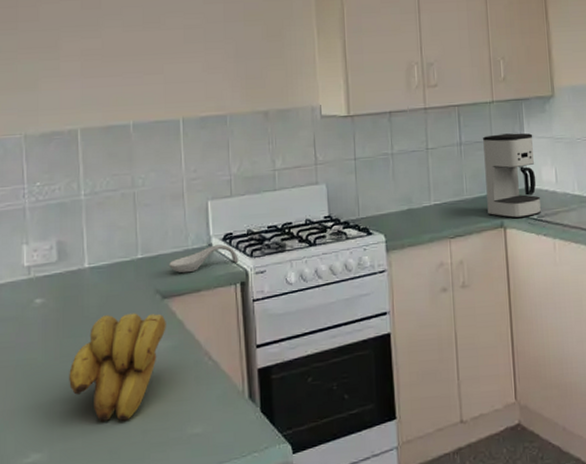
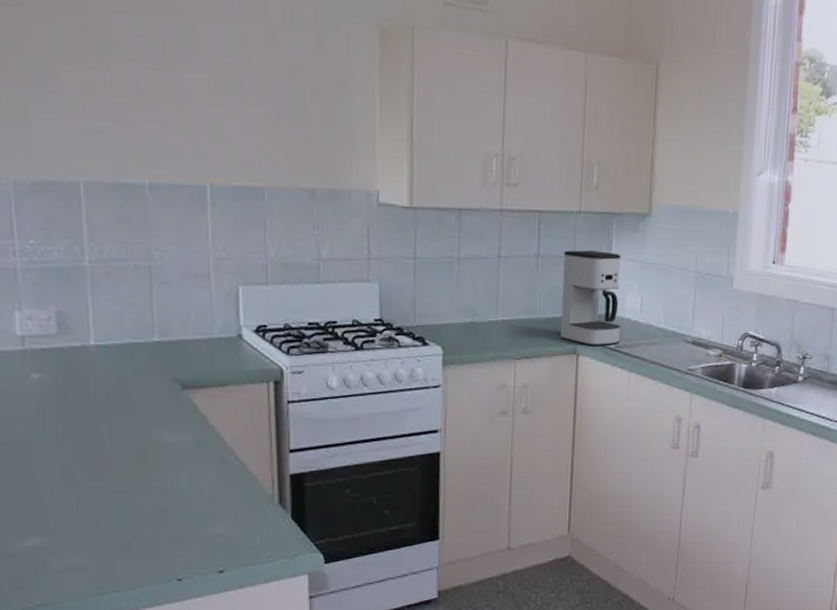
banana bunch: present [69,313,166,422] -> none [73,400,187,513]
spoon rest: present [169,244,239,274] -> none [191,336,273,364]

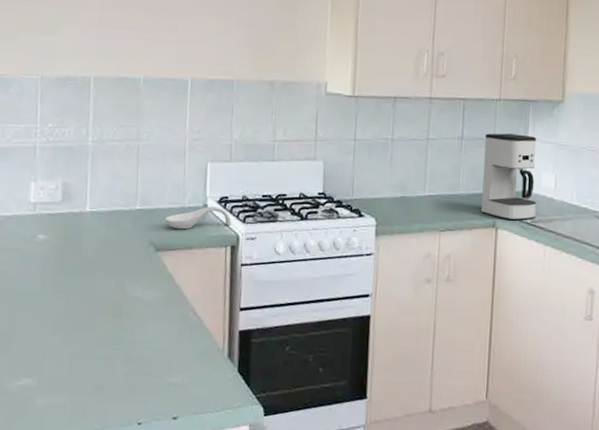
spoon rest: none [191,336,273,364] -> present [165,206,232,230]

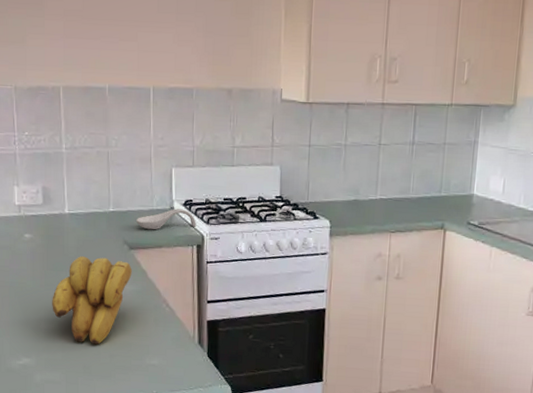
banana bunch: none [62,259,157,360] -> present [52,256,132,345]
coffee maker: present [481,133,537,221] -> none [430,138,487,223]

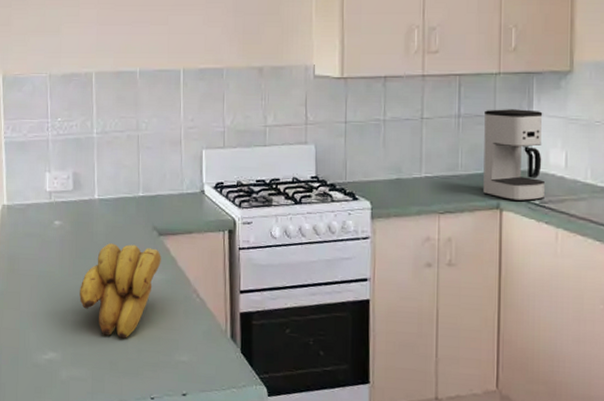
spoon rest: present [136,209,197,230] -> none [166,192,228,215]
coffee maker: none [430,138,487,223] -> present [483,109,545,202]

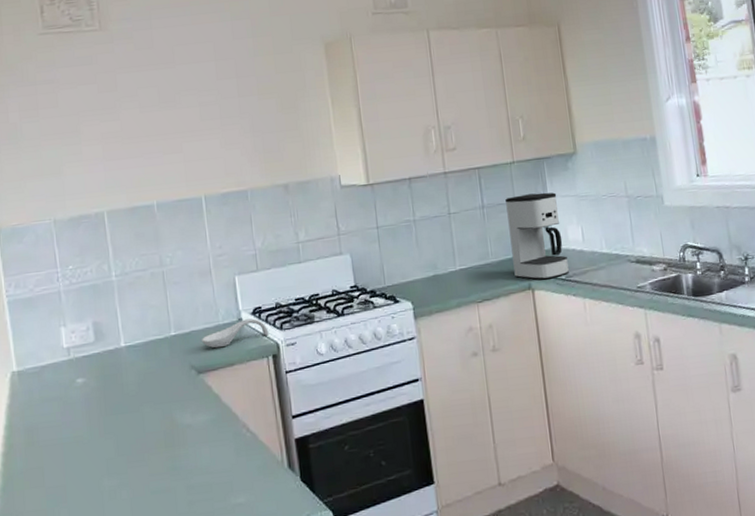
banana bunch: present [79,243,161,338] -> none [114,388,204,494]
spoon rest: none [166,192,228,215] -> present [202,318,269,349]

